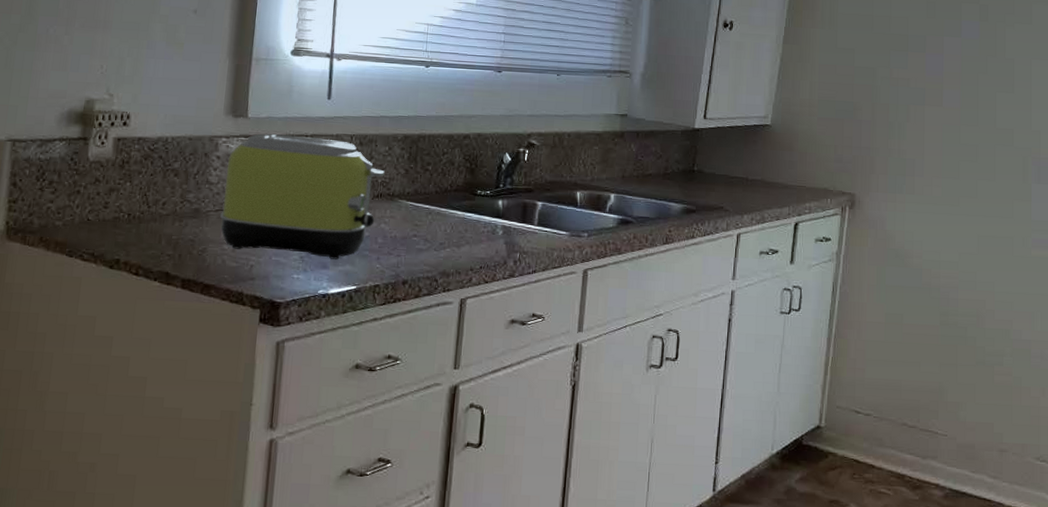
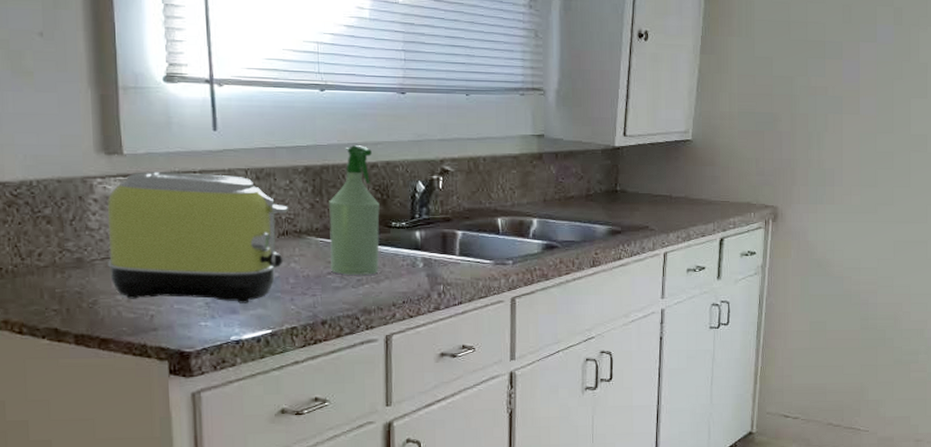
spray bottle: none [416,117,468,239] -> present [329,145,380,275]

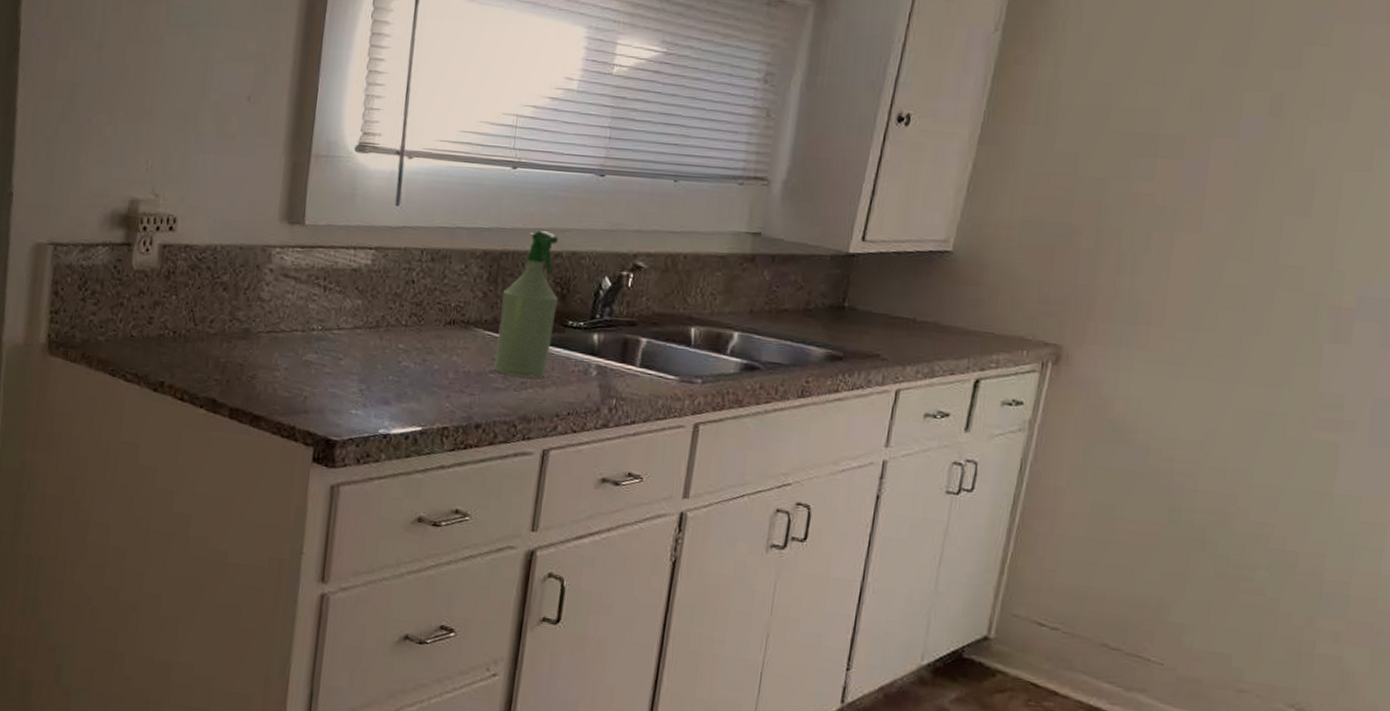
toaster: present [107,172,288,303] -> none [271,244,459,395]

